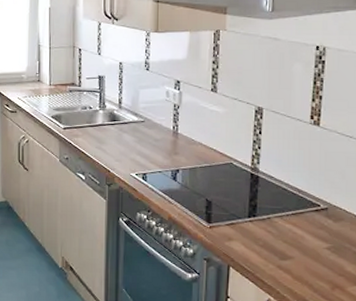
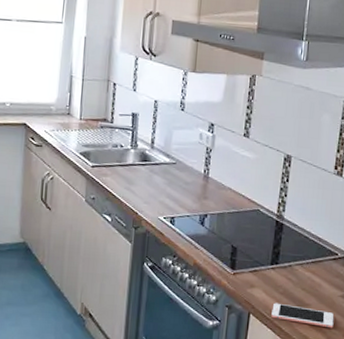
cell phone: none [252,255,321,281] -> present [271,303,334,329]

